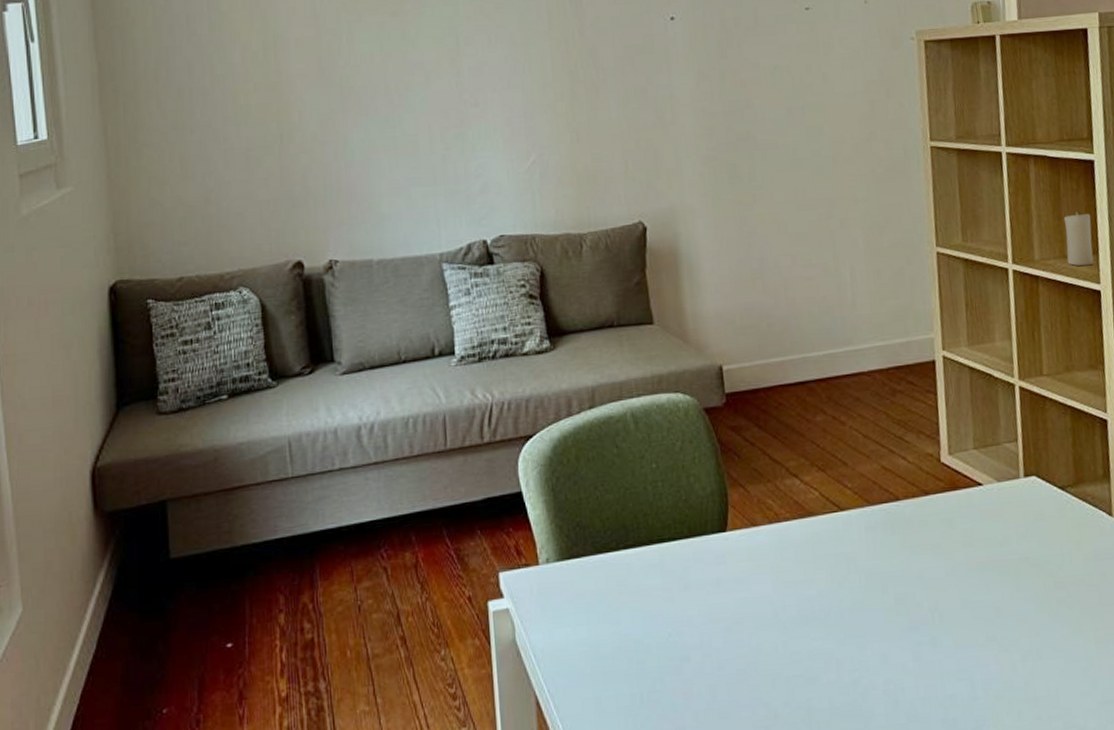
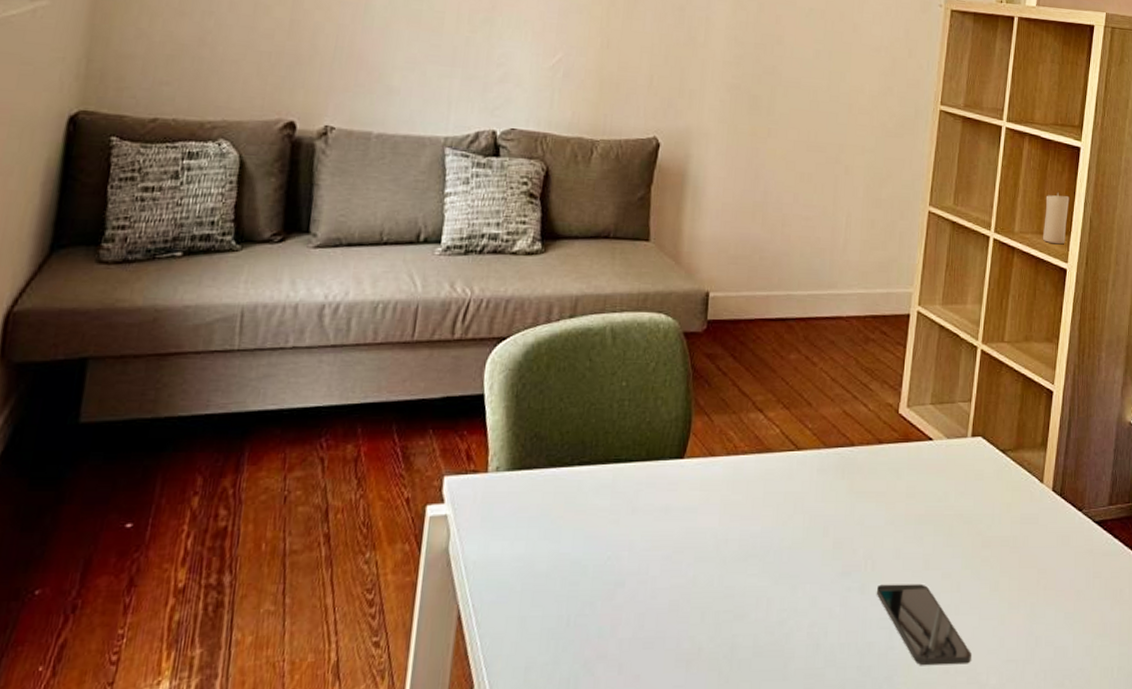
phone: none [948,631,1064,714] -> present [876,583,971,666]

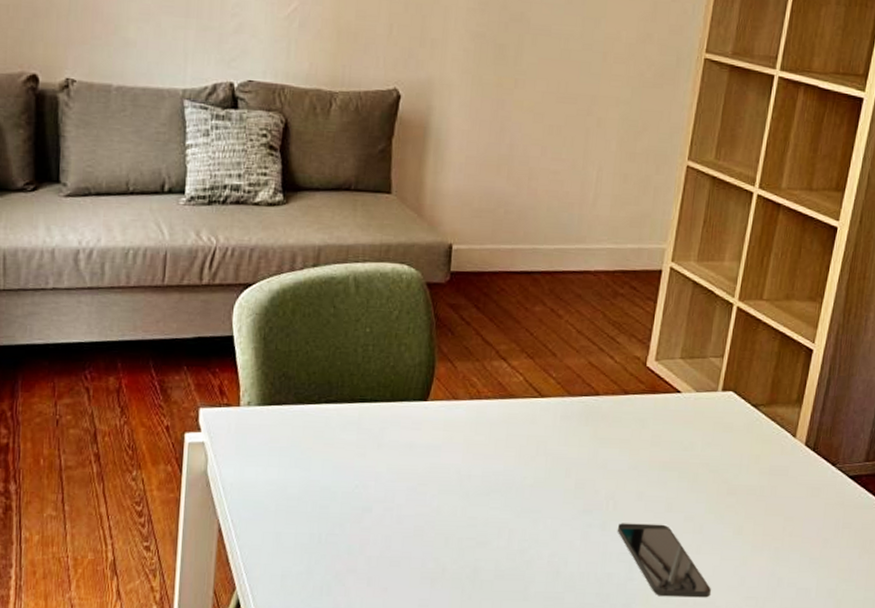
candle: present [1042,192,1070,245] -> none [812,146,847,202]

